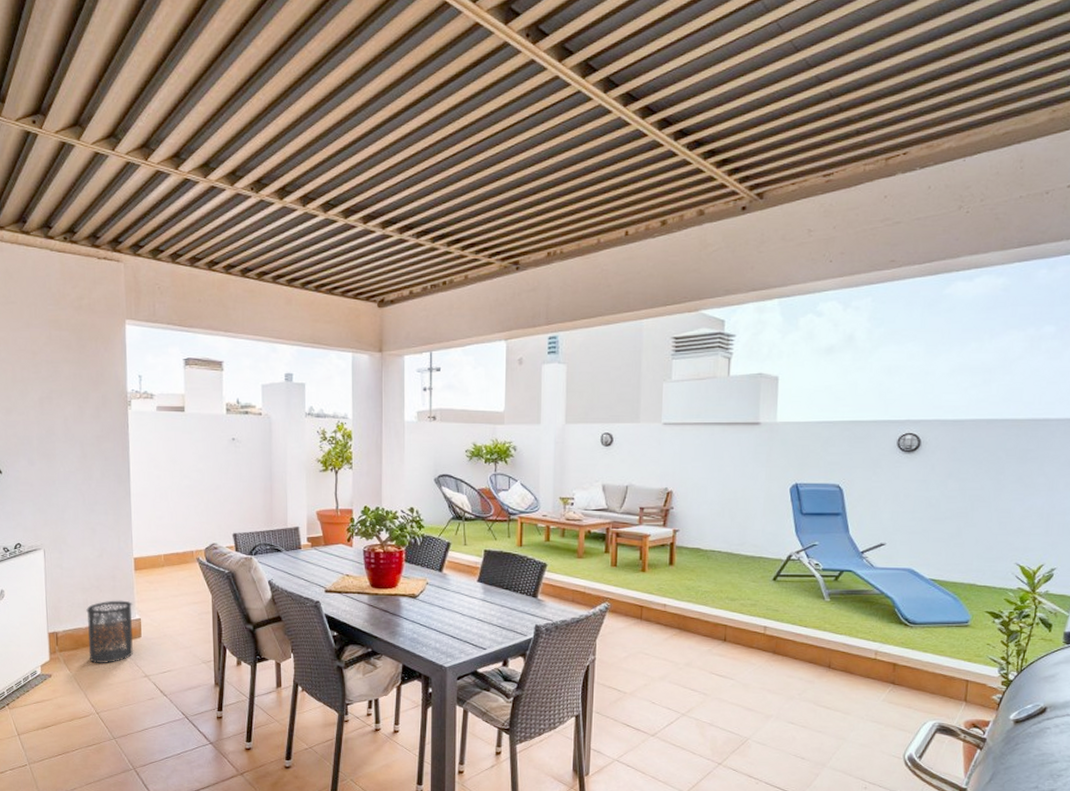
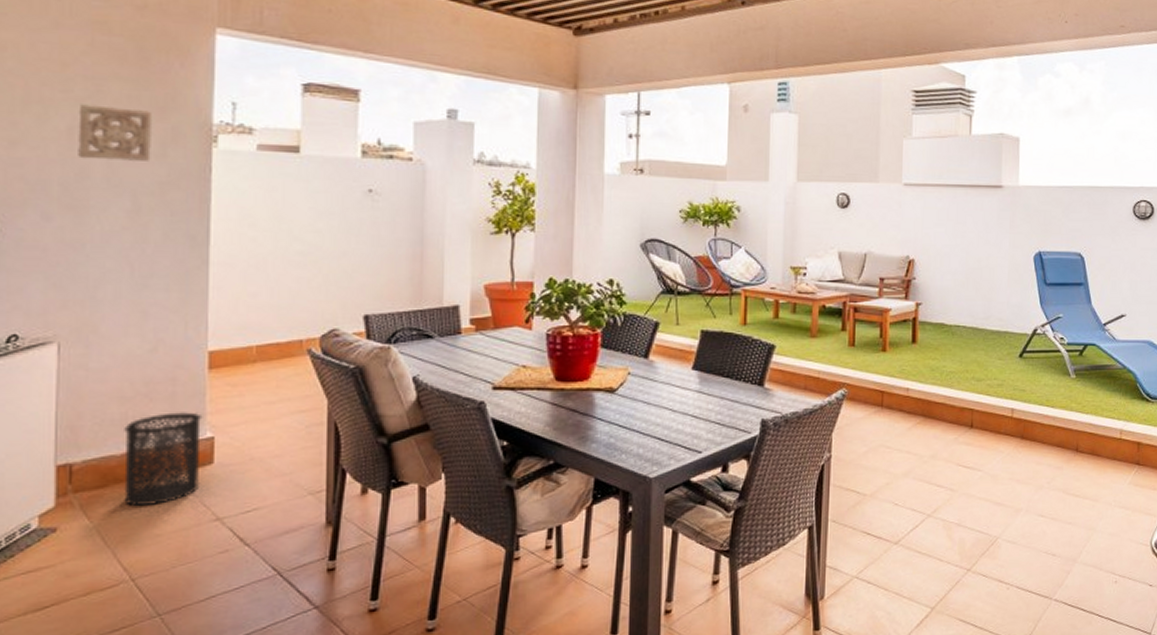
wall ornament: none [45,381,90,421] -> present [78,104,151,161]

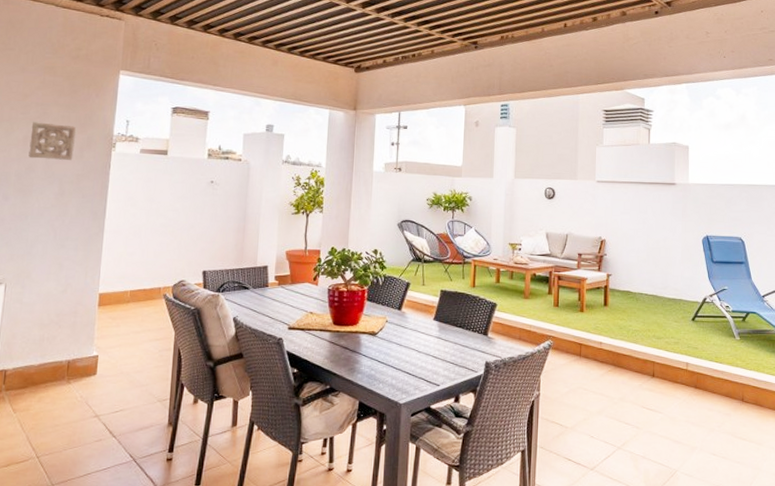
trash can: present [124,412,203,507] -> none [37,336,92,404]

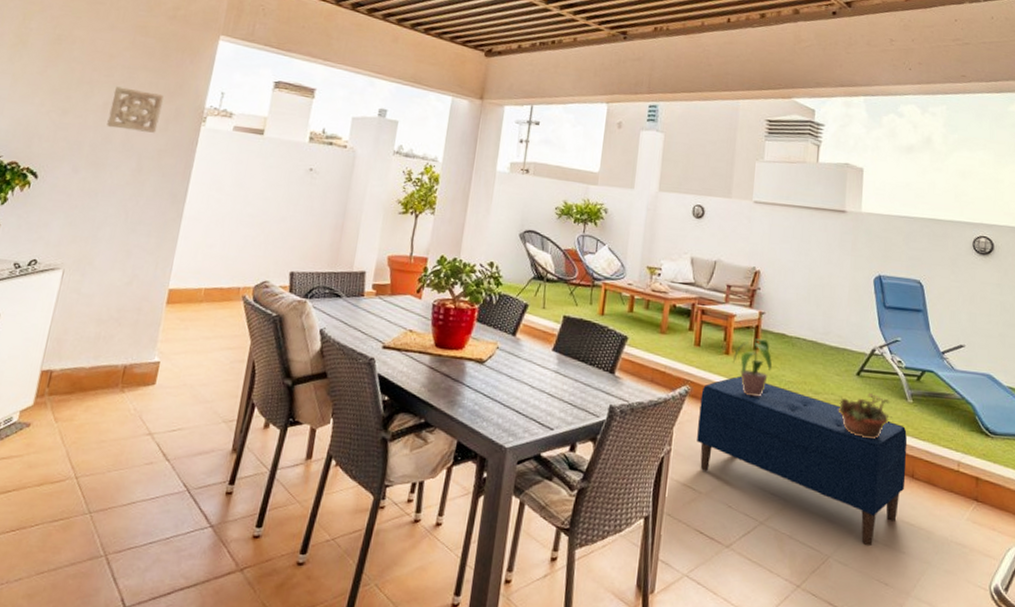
bench: none [561,329,737,459] -> present [697,376,908,545]
potted plant: none [587,297,621,345] -> present [733,338,773,397]
succulent planter: none [677,335,723,373] -> present [838,393,892,439]

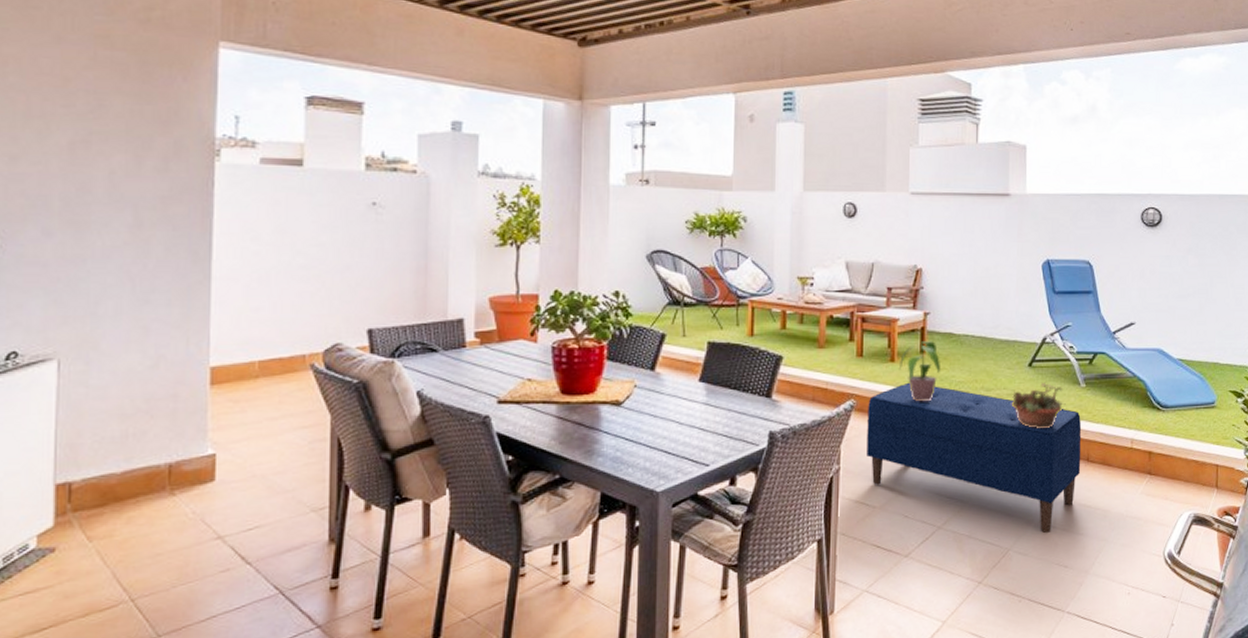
wall ornament: present [107,86,164,133] -> none [79,119,154,176]

